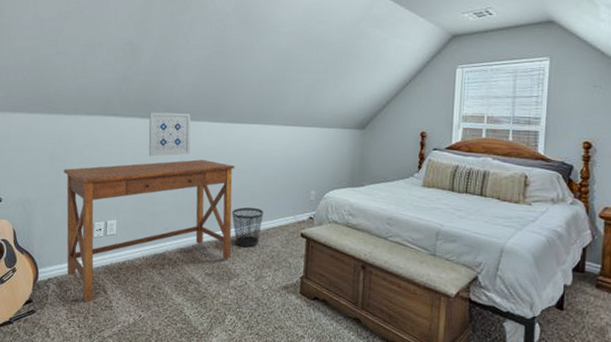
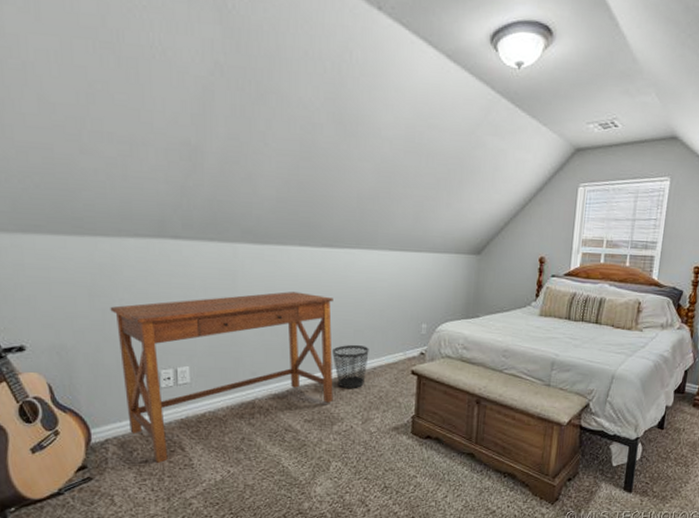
wall art: present [148,112,191,157] -> none [220,233,277,289]

